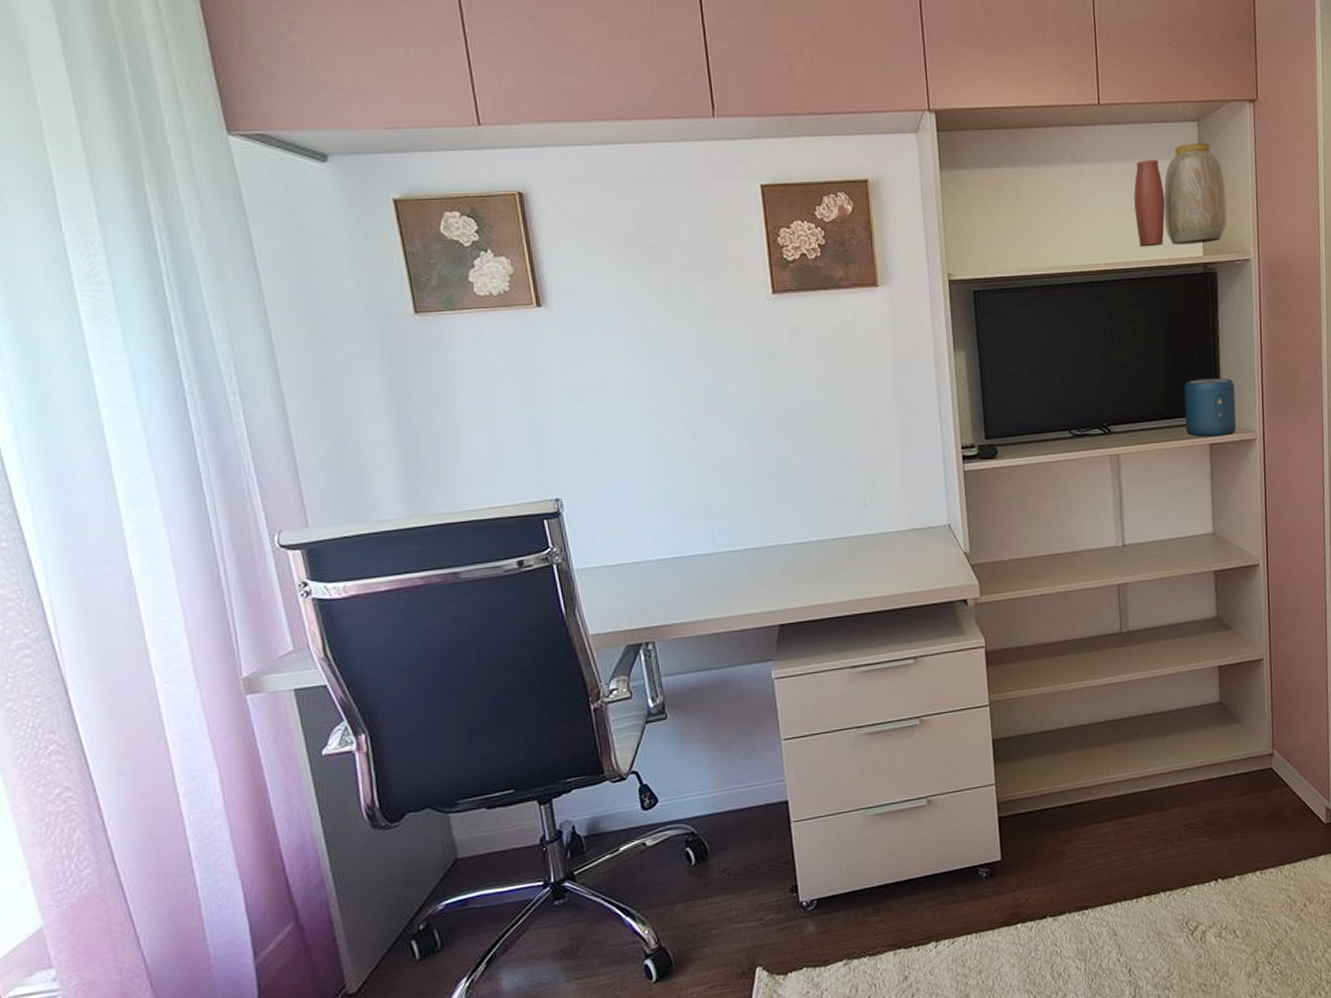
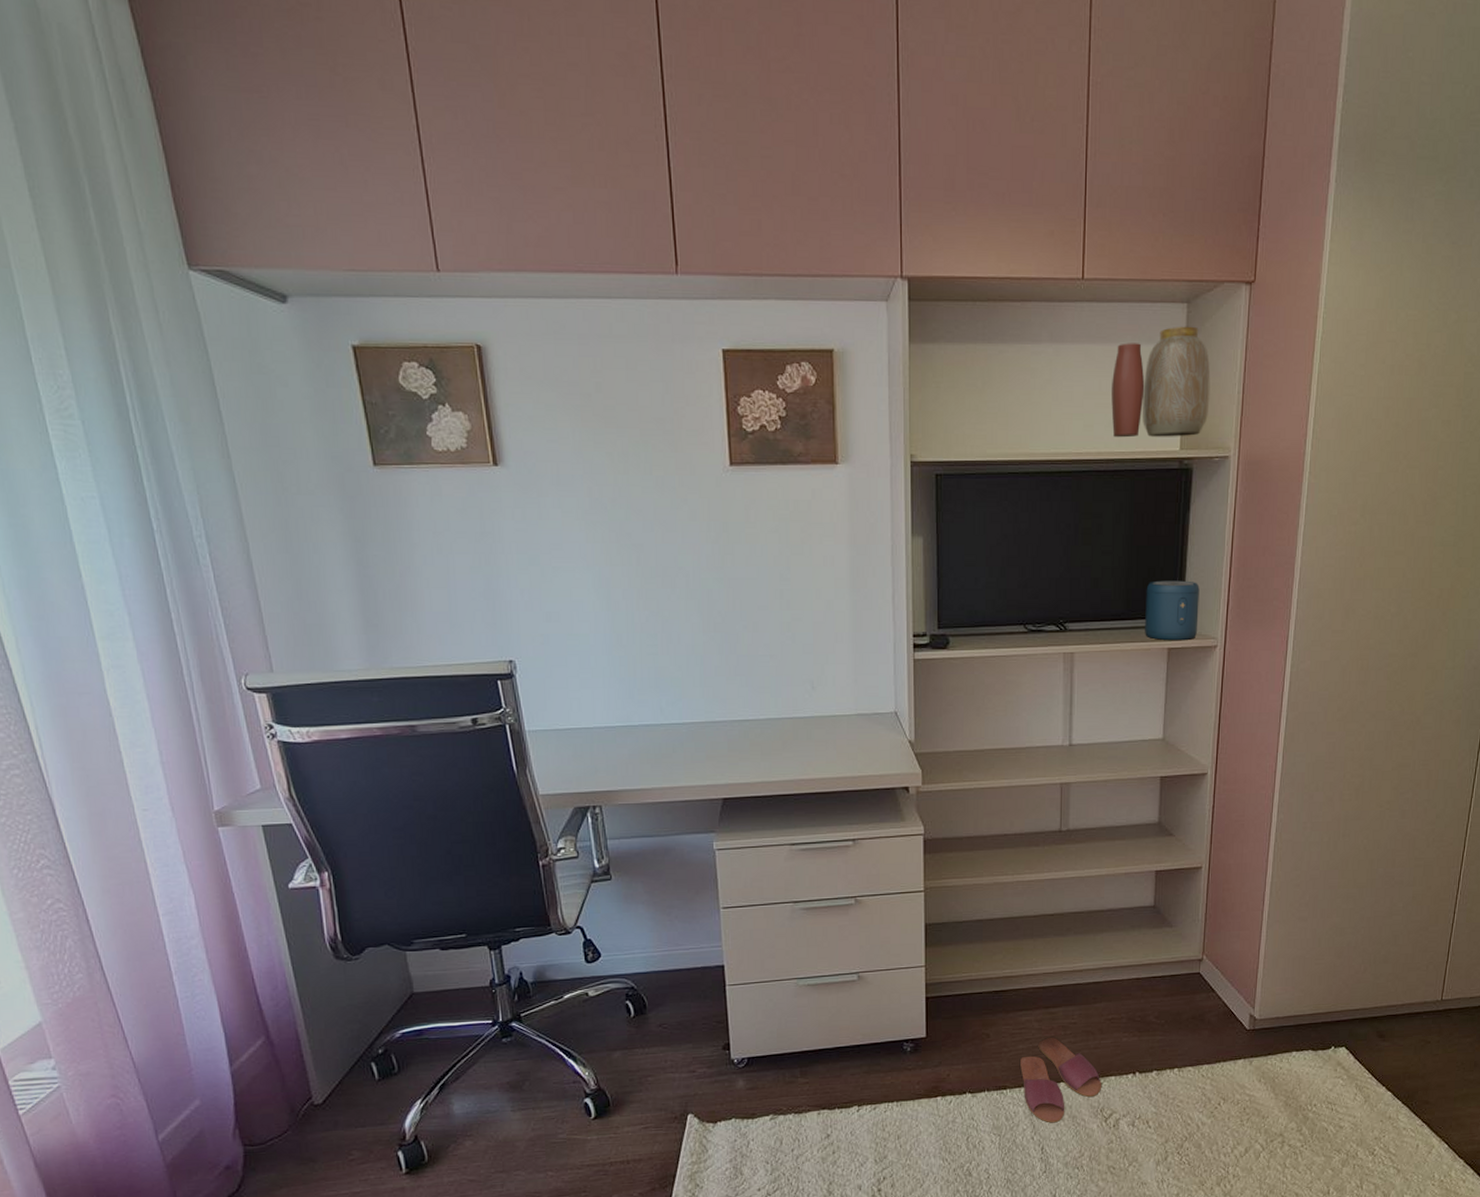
slippers: none [1100,848,1184,942] -> present [1020,1037,1101,1123]

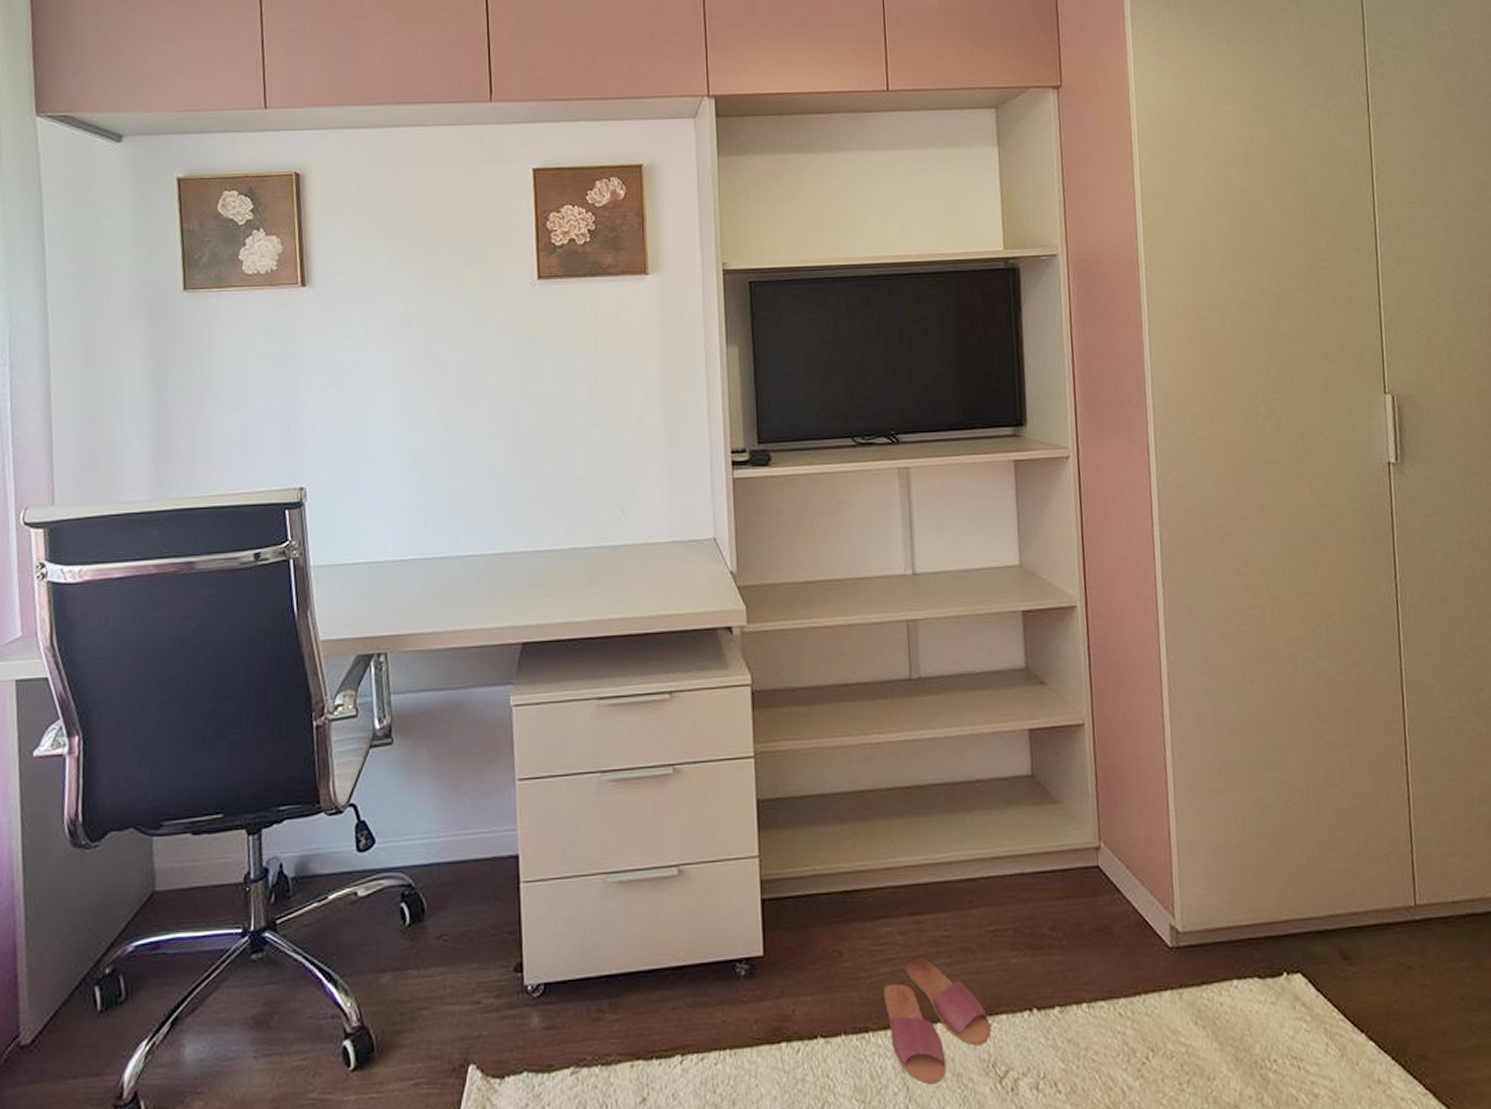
vase: present [1111,343,1145,438] -> none [925,147,960,239]
vase: present [1141,326,1211,437] -> none [958,129,1030,237]
speaker: present [1145,580,1200,640] -> none [983,385,1045,451]

